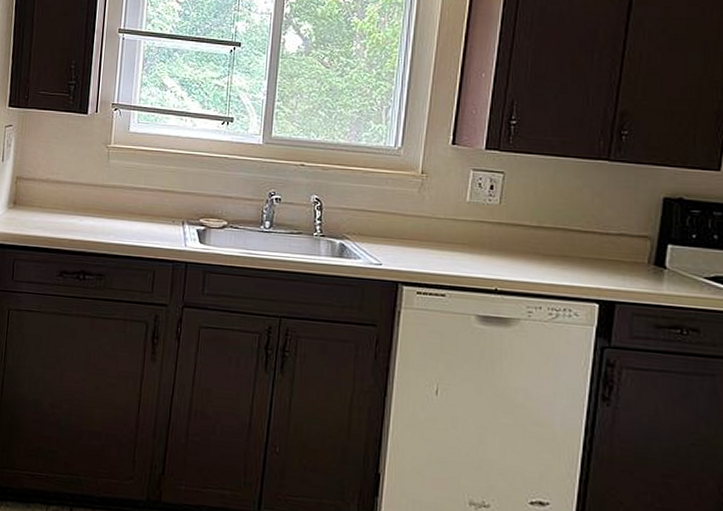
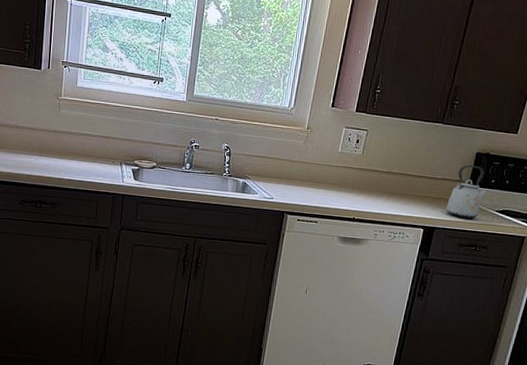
kettle: none [627,214,688,290] -> present [445,164,488,219]

